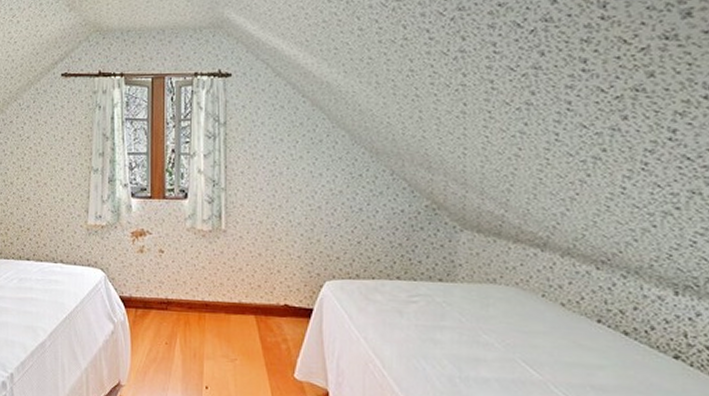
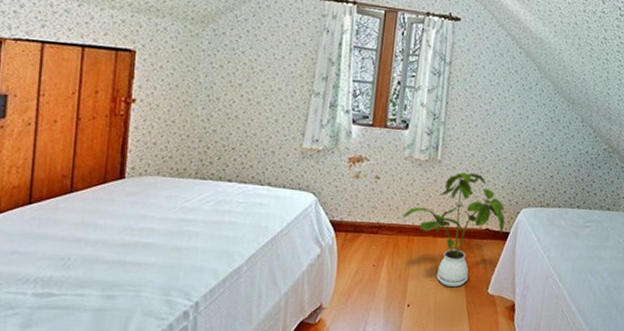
house plant: none [191,242,306,370] -> present [403,173,505,288]

